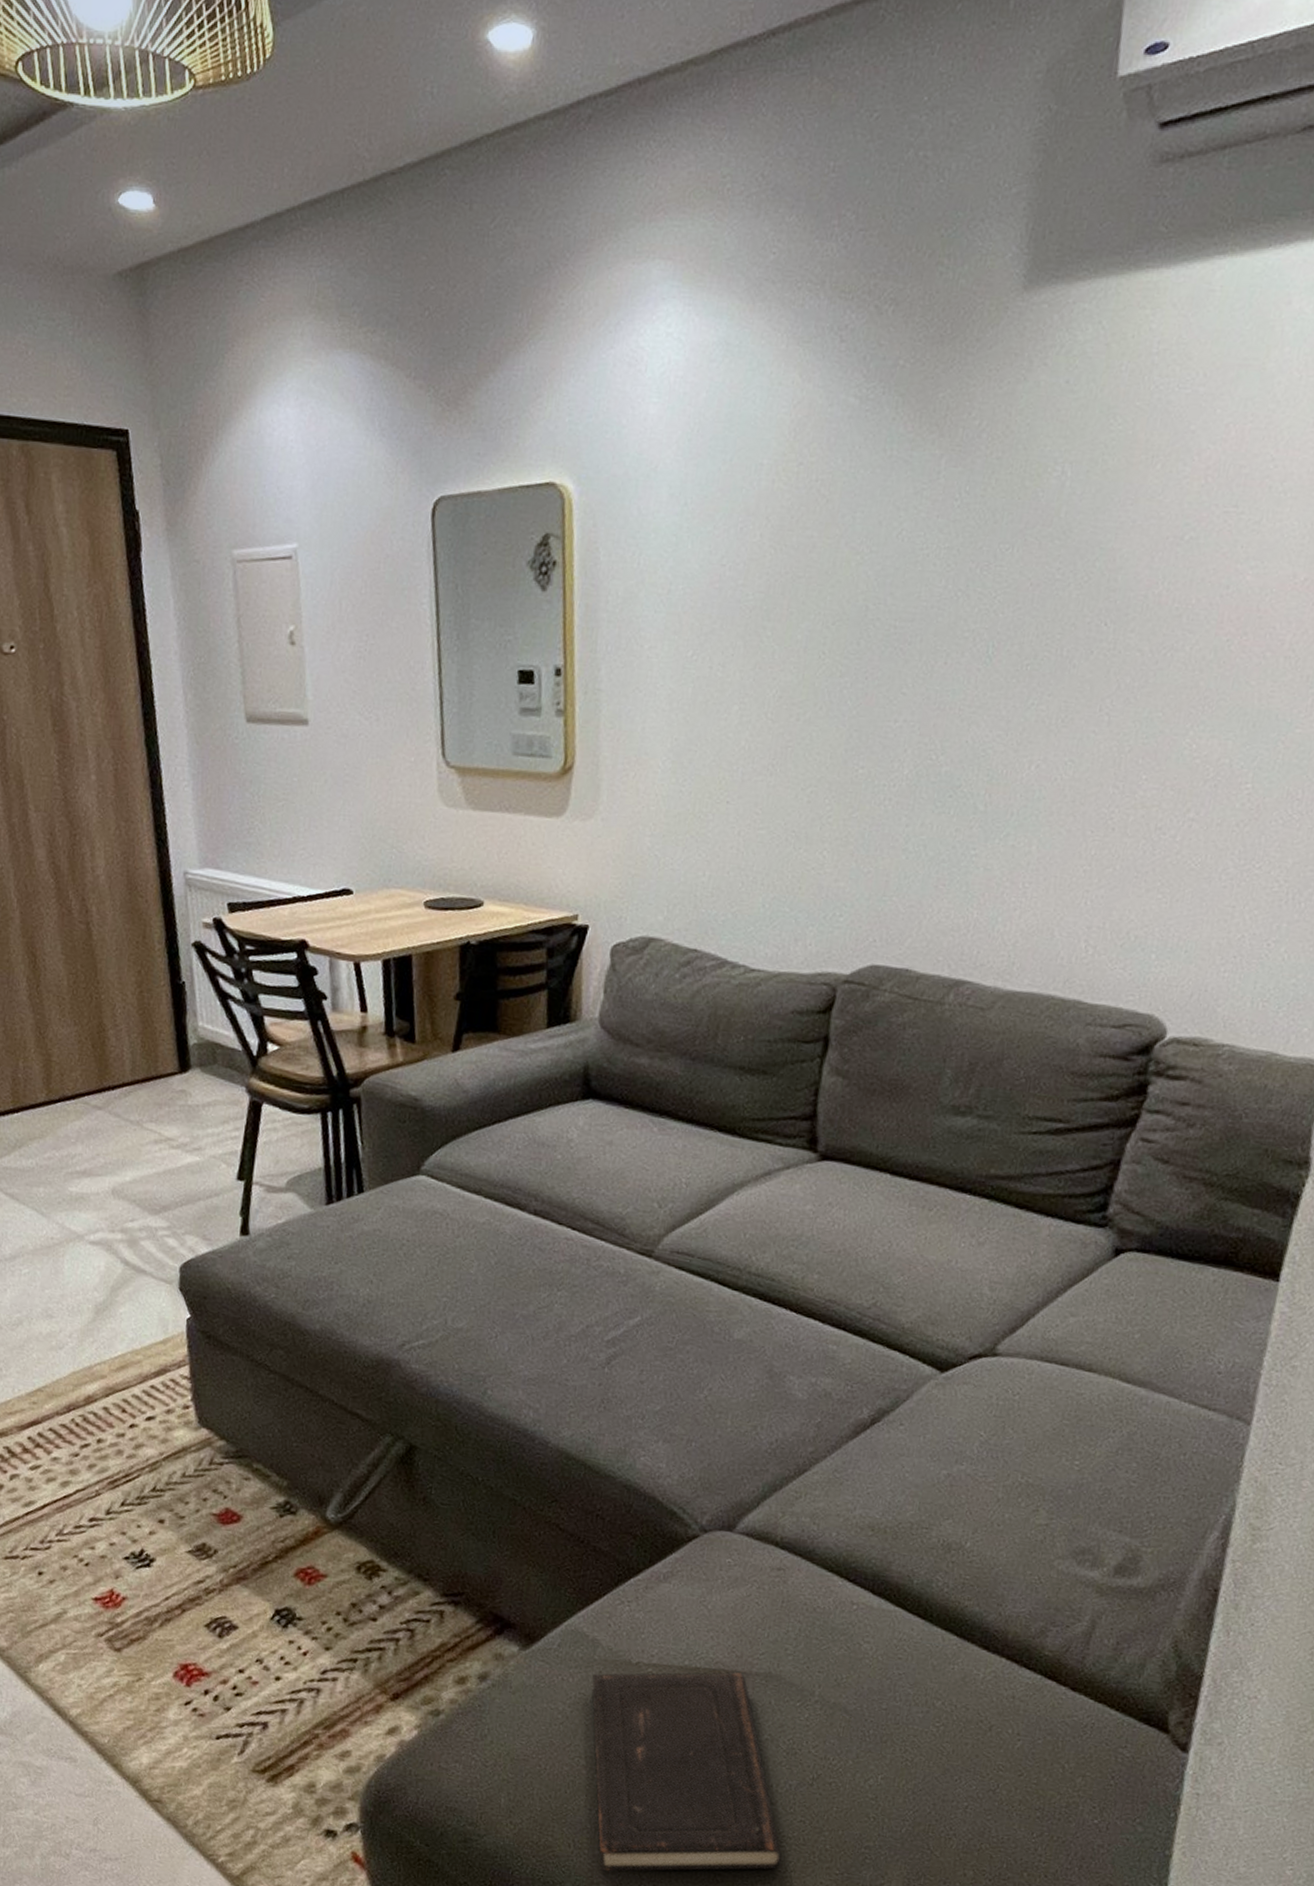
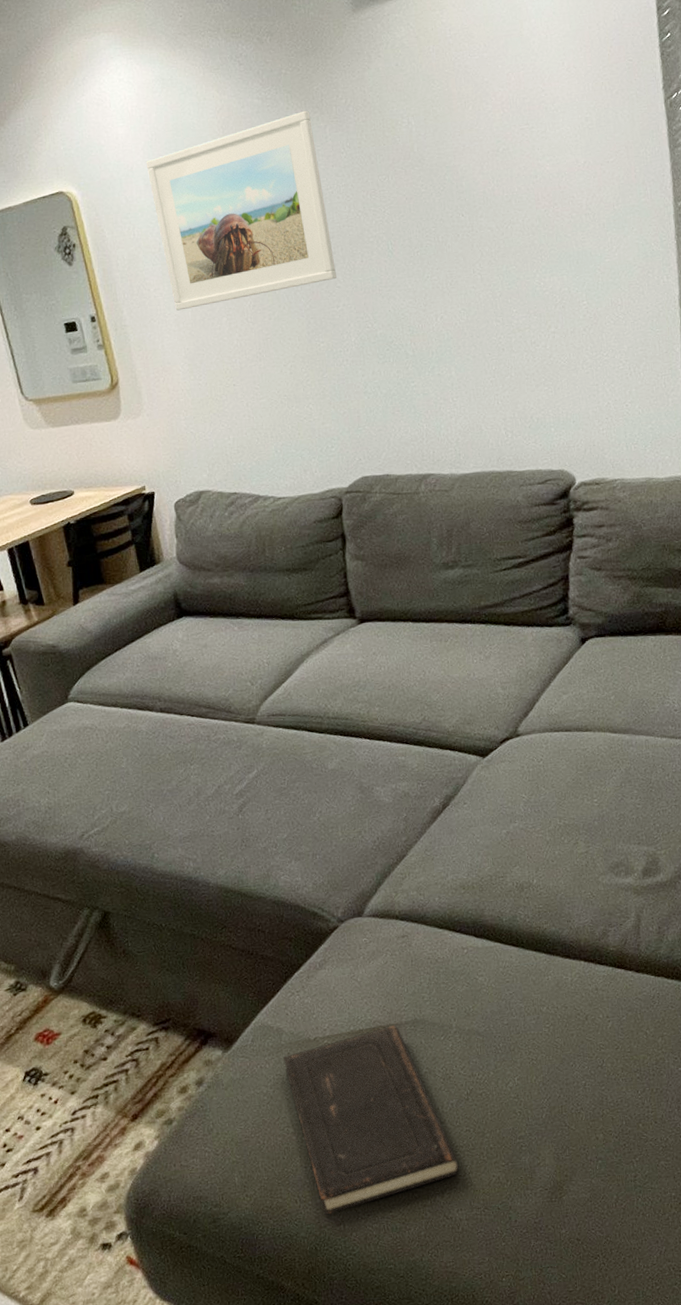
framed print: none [672,426,924,684] -> present [146,110,337,311]

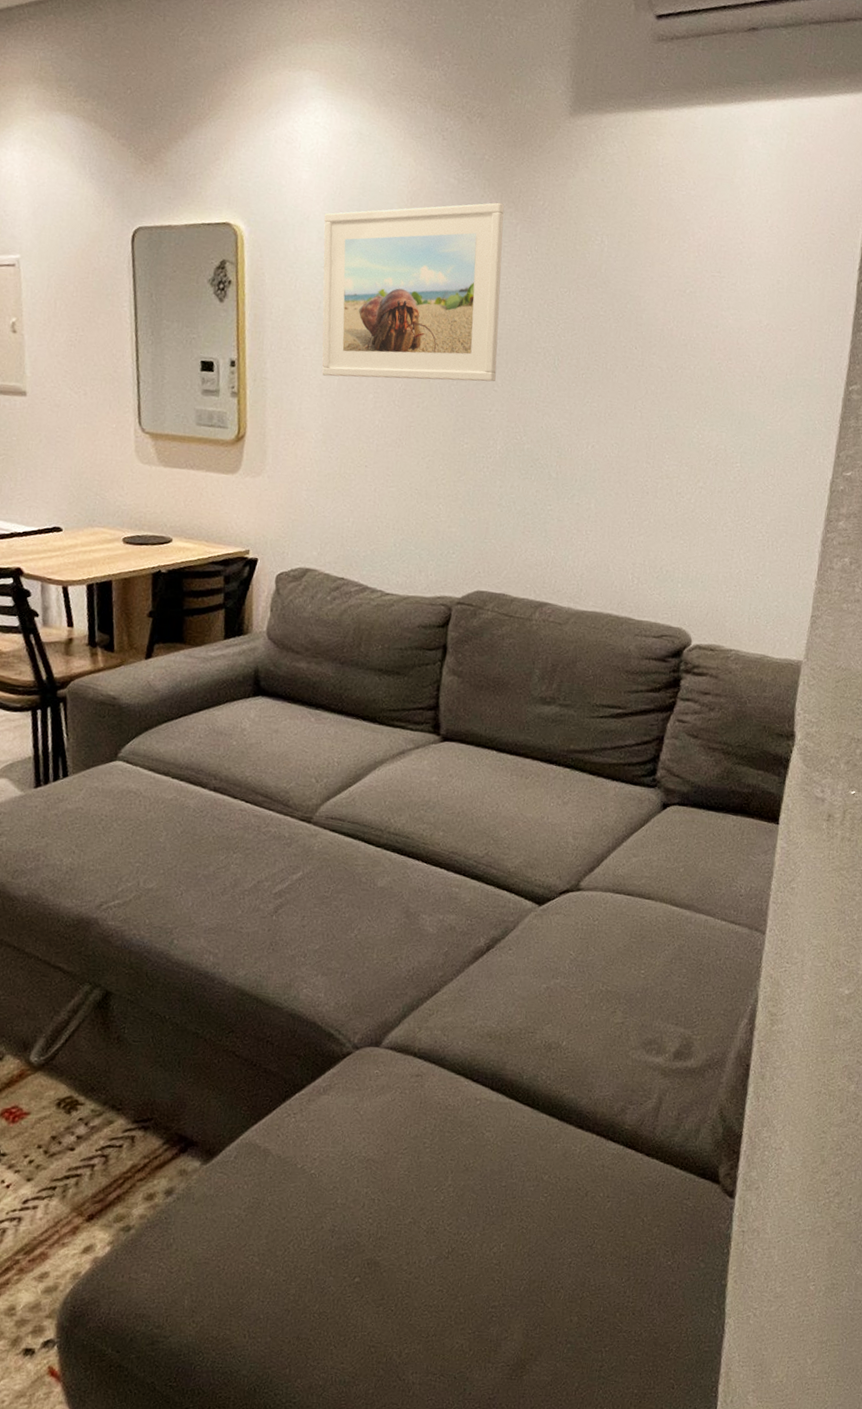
hardcover book: present [283,1025,459,1215] -> none [263,1167,424,1356]

